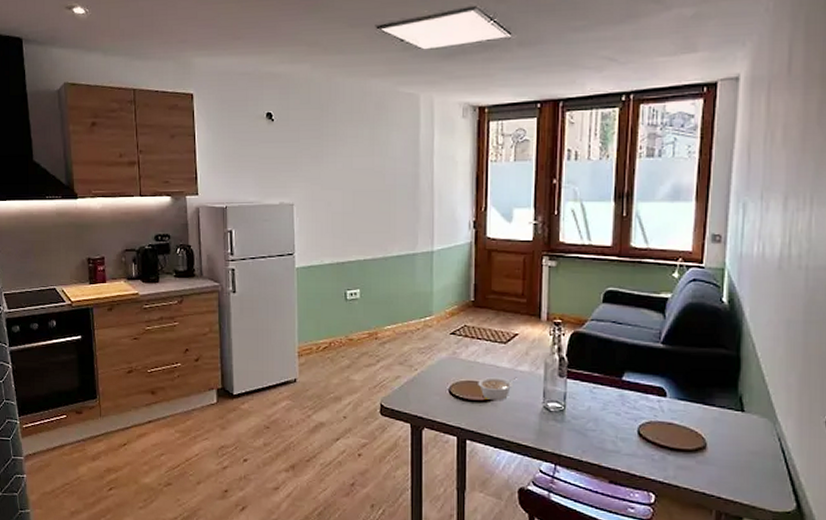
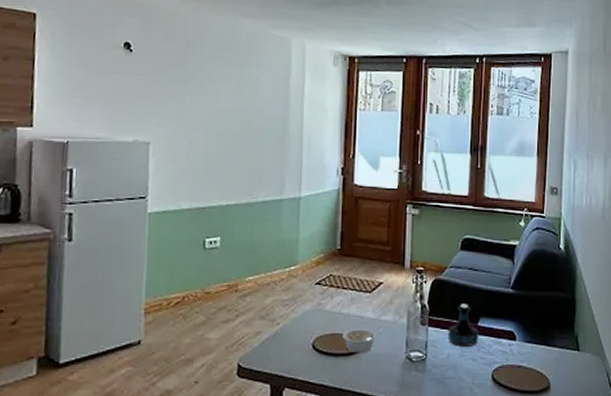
tequila bottle: none [588,357,623,401] -> present [447,304,479,347]

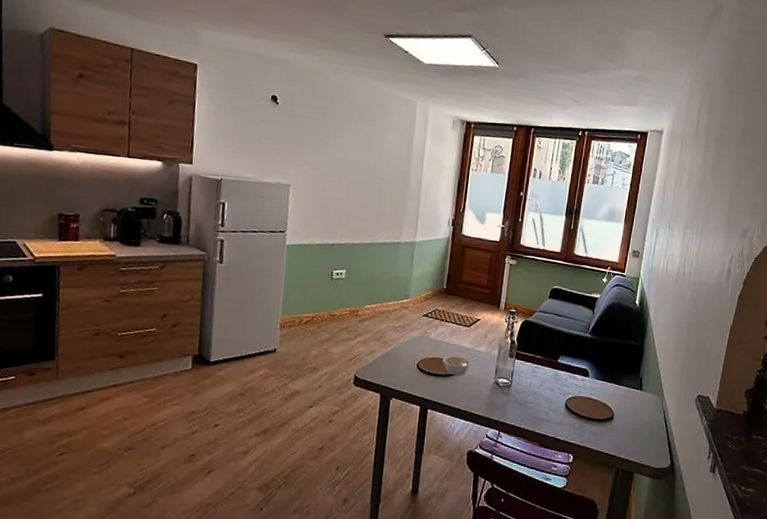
tequila bottle: present [447,304,479,347] -> none [531,343,558,379]

